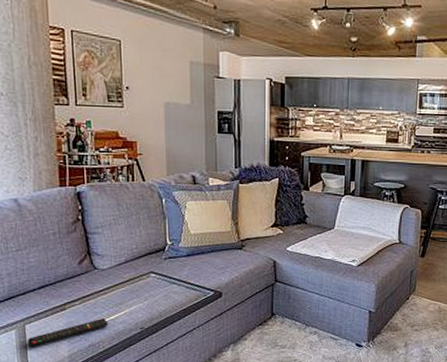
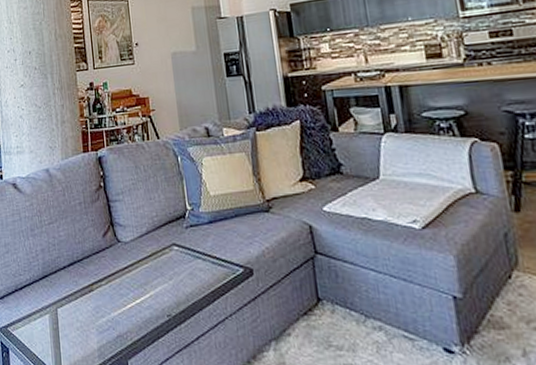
remote control: present [28,318,109,348] -> none [60,302,135,337]

